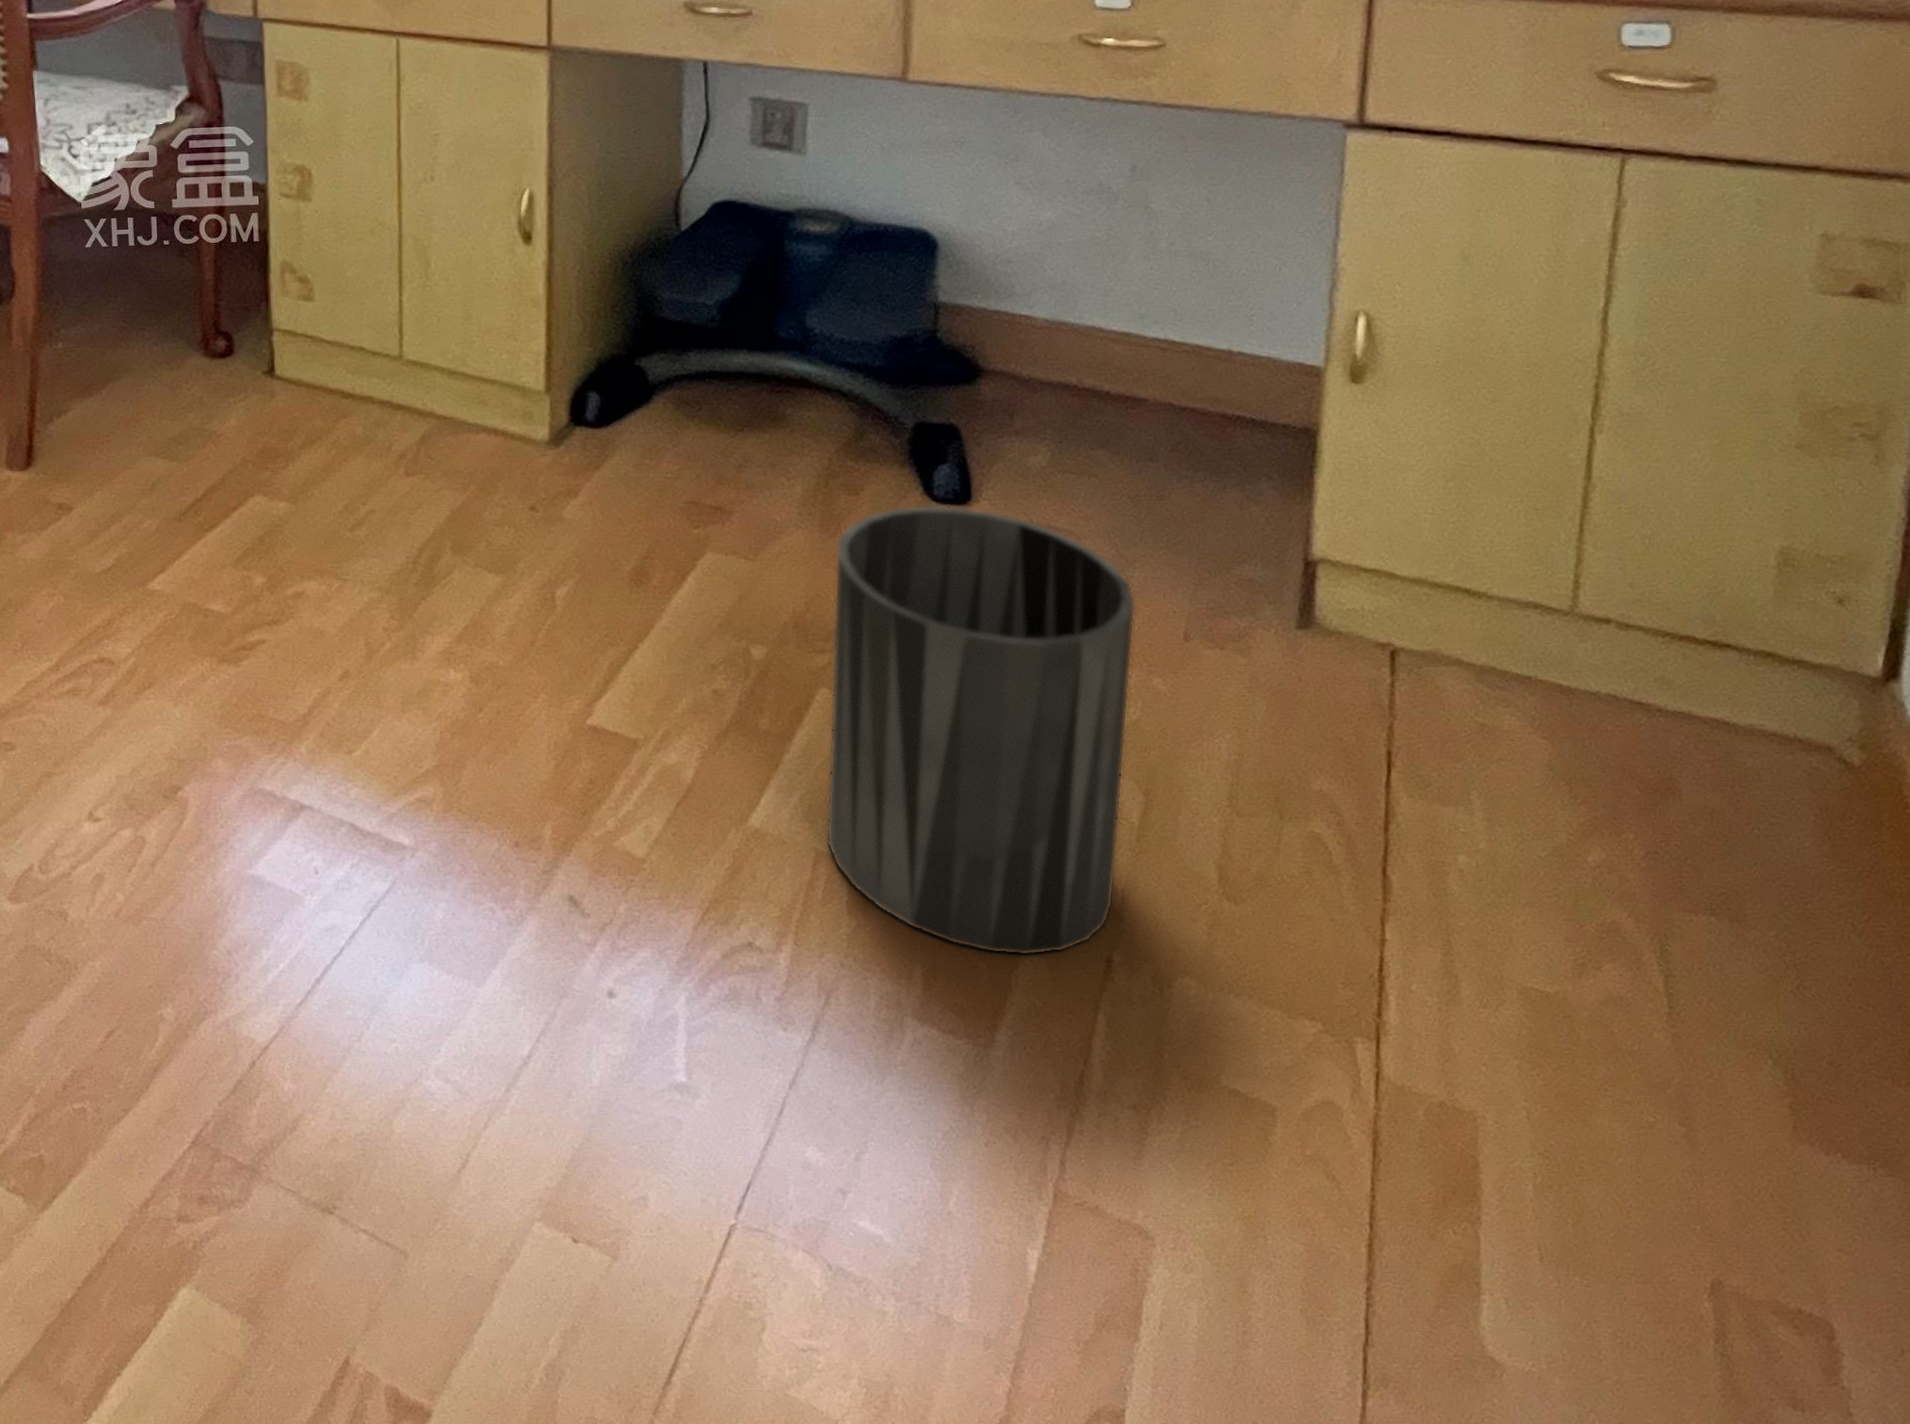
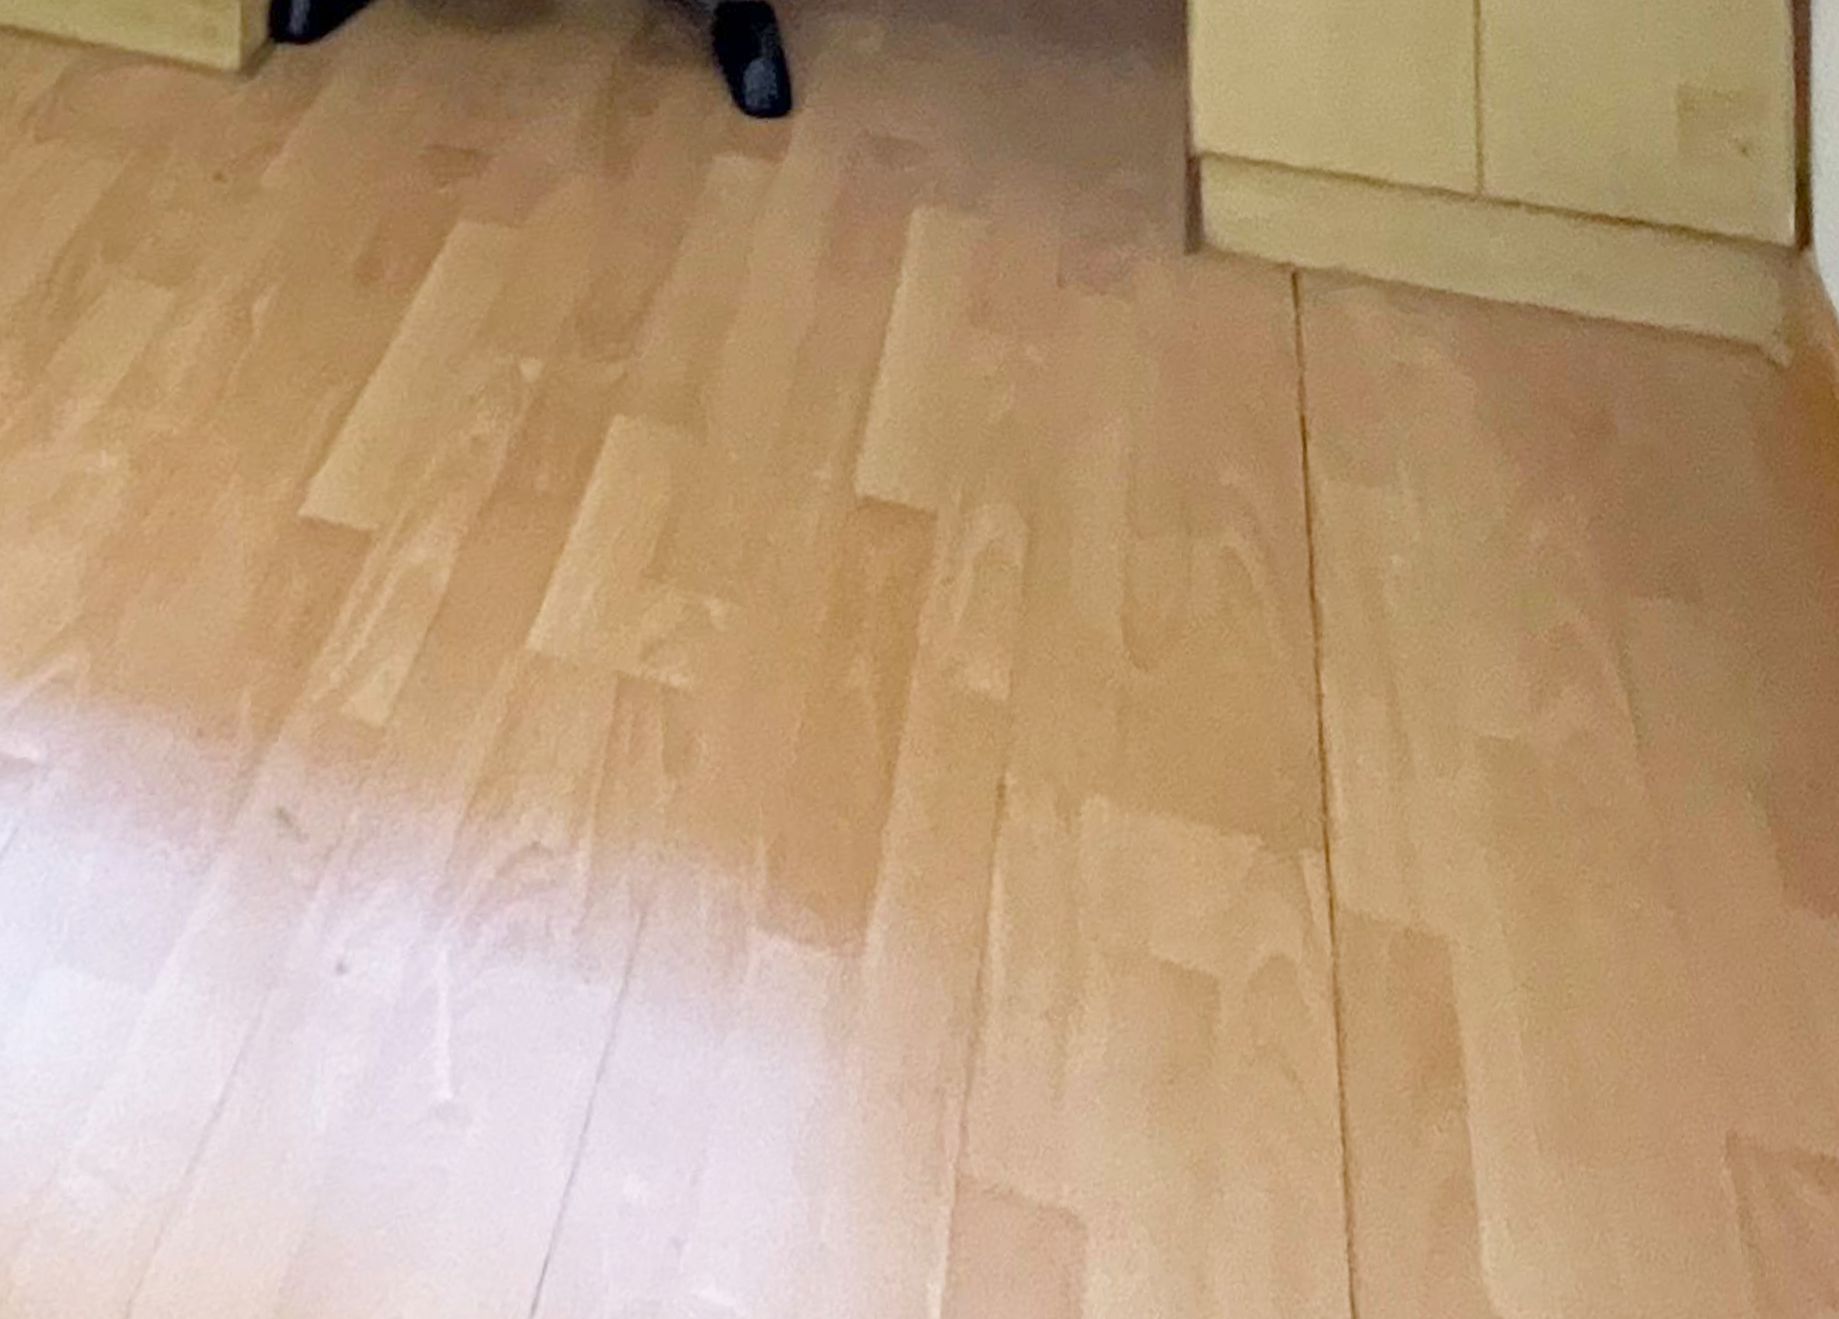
trash can: present [826,505,1136,956] -> none [626,118,1002,803]

